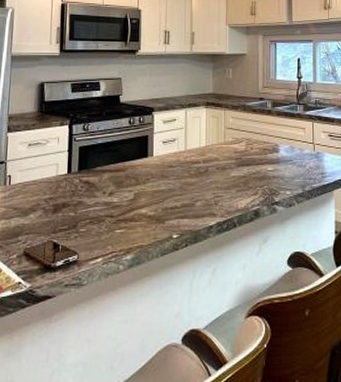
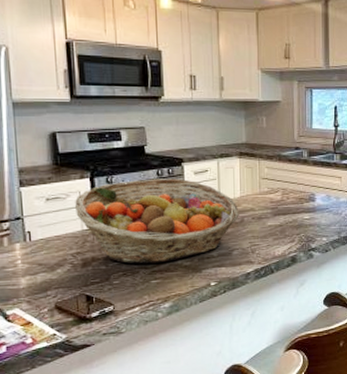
fruit basket: none [53,127,204,212] -> present [75,178,239,264]

